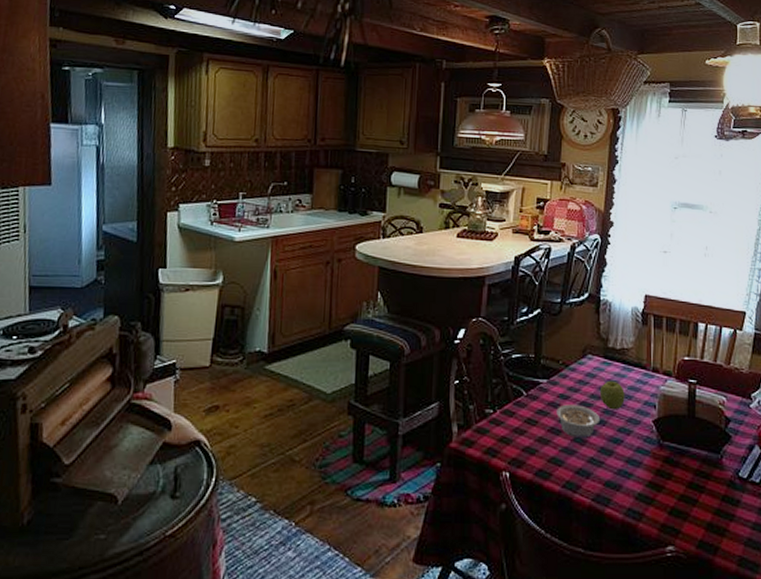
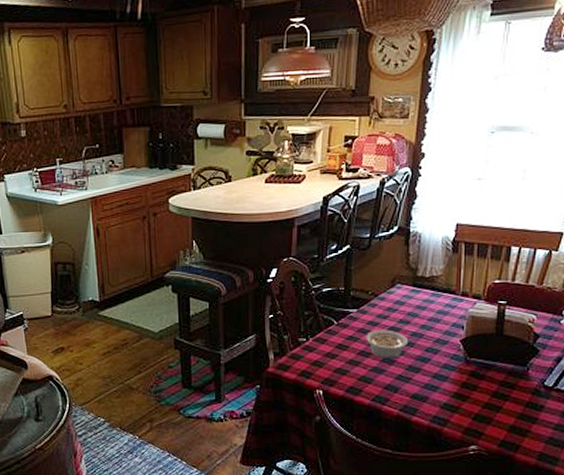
apple: present [599,380,625,410] -> none [408,306,433,333]

